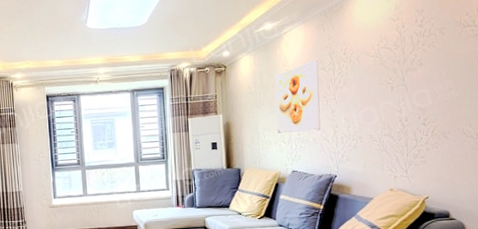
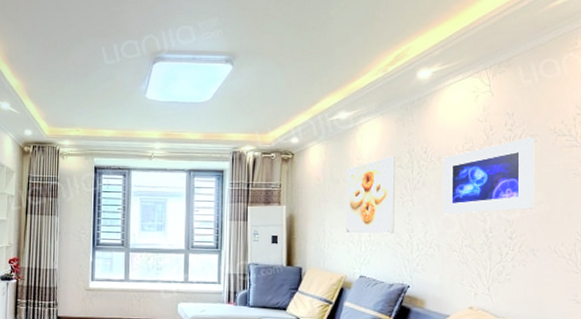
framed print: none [361,30,445,109] -> present [442,137,535,215]

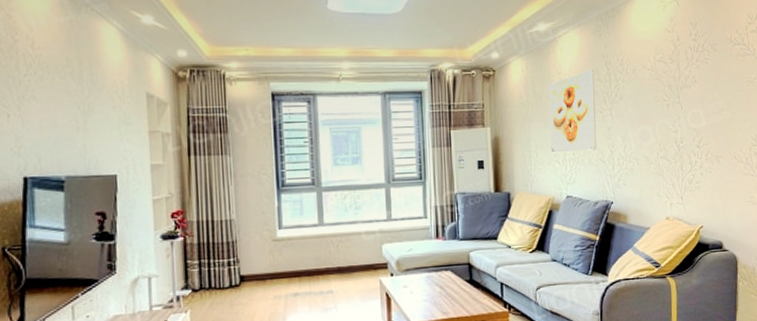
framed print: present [442,137,535,215] -> none [638,46,717,127]

